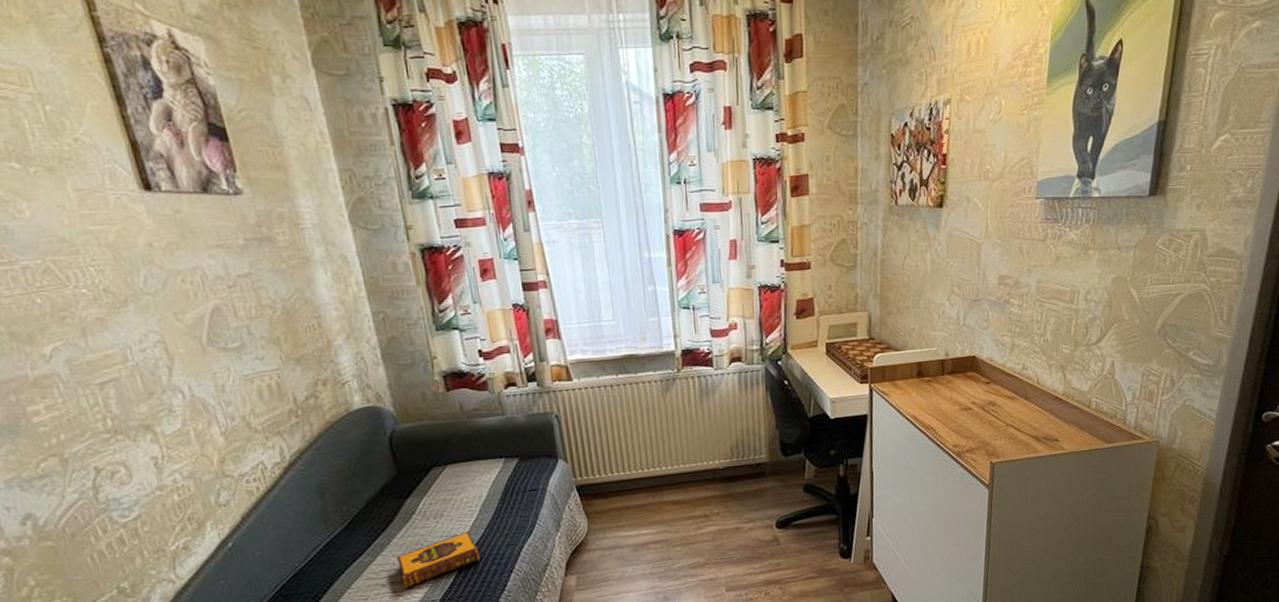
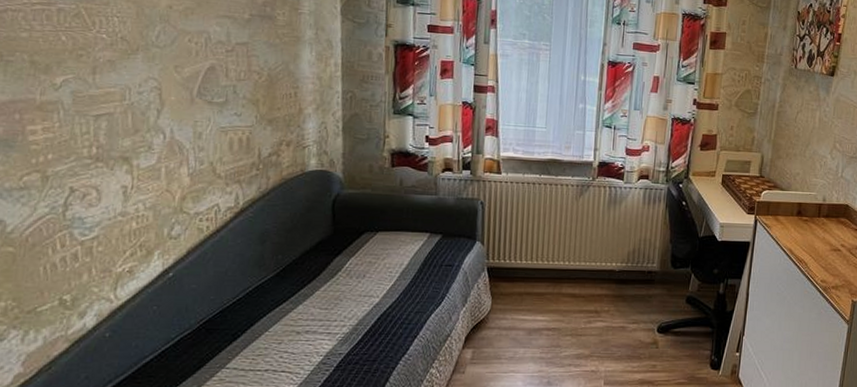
hardback book: present [397,530,480,589] -> none [315,293,391,339]

